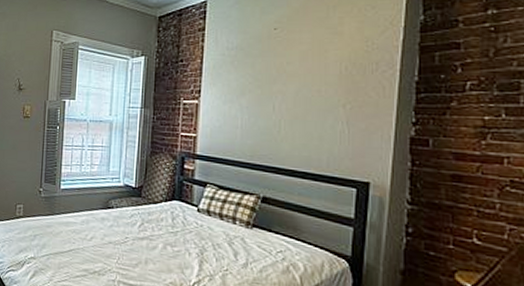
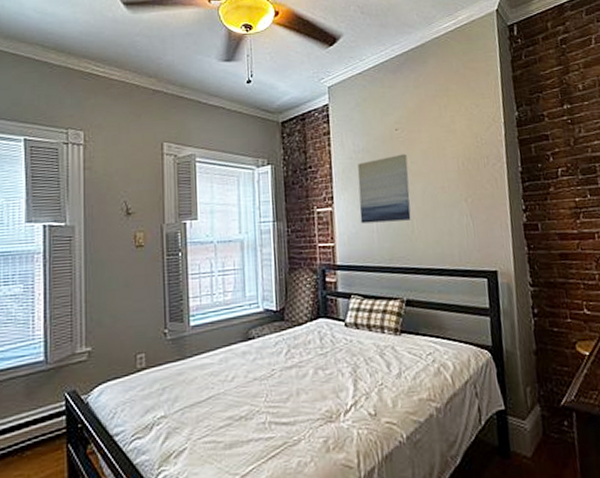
wall art: none [225,54,283,120] -> present [357,153,411,224]

